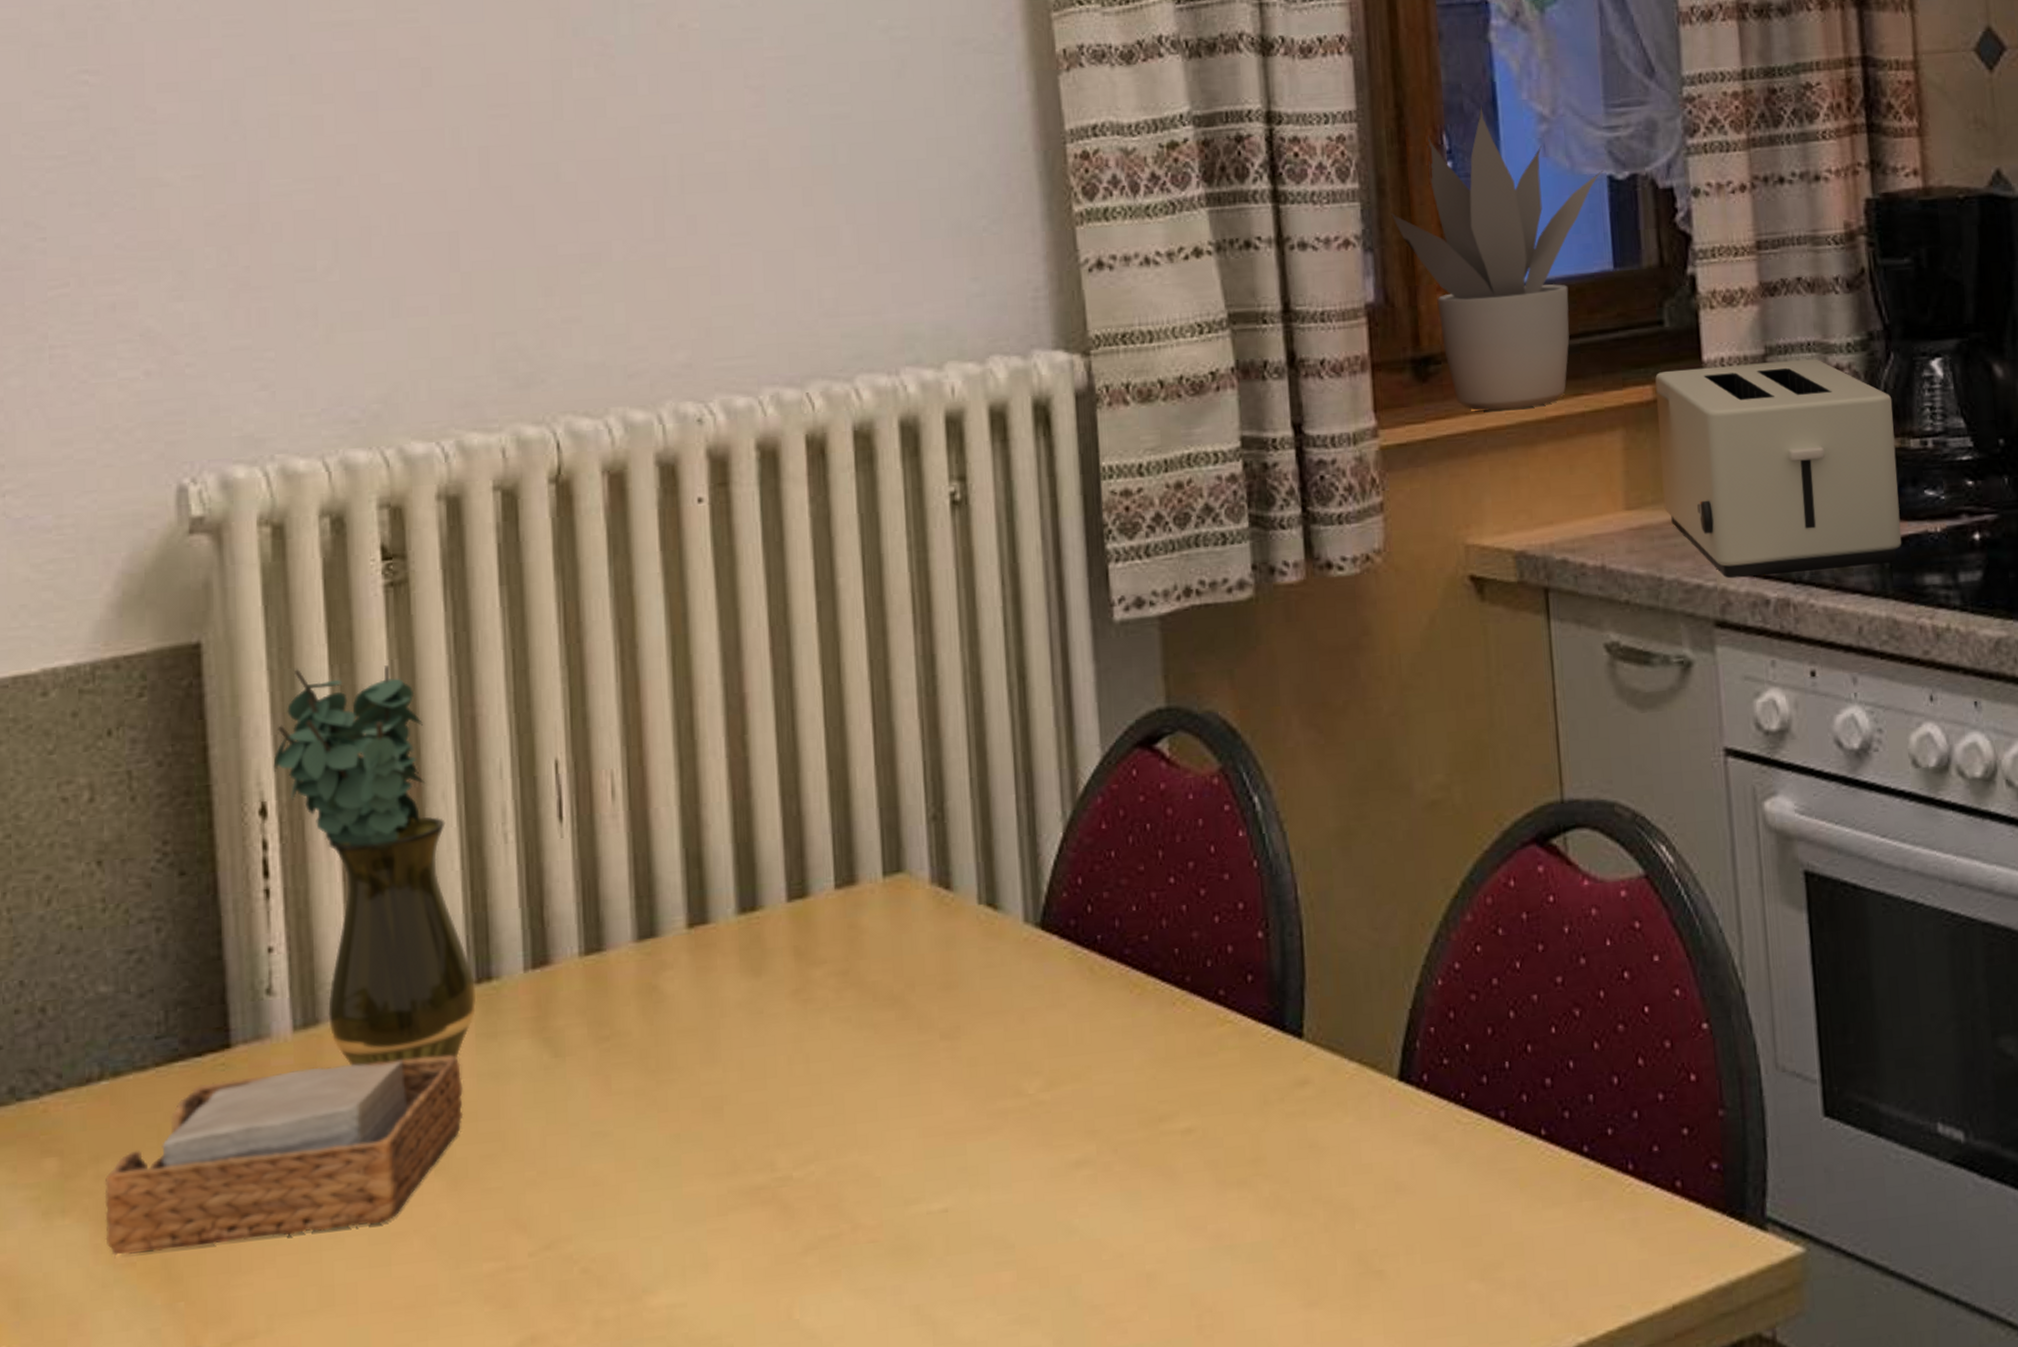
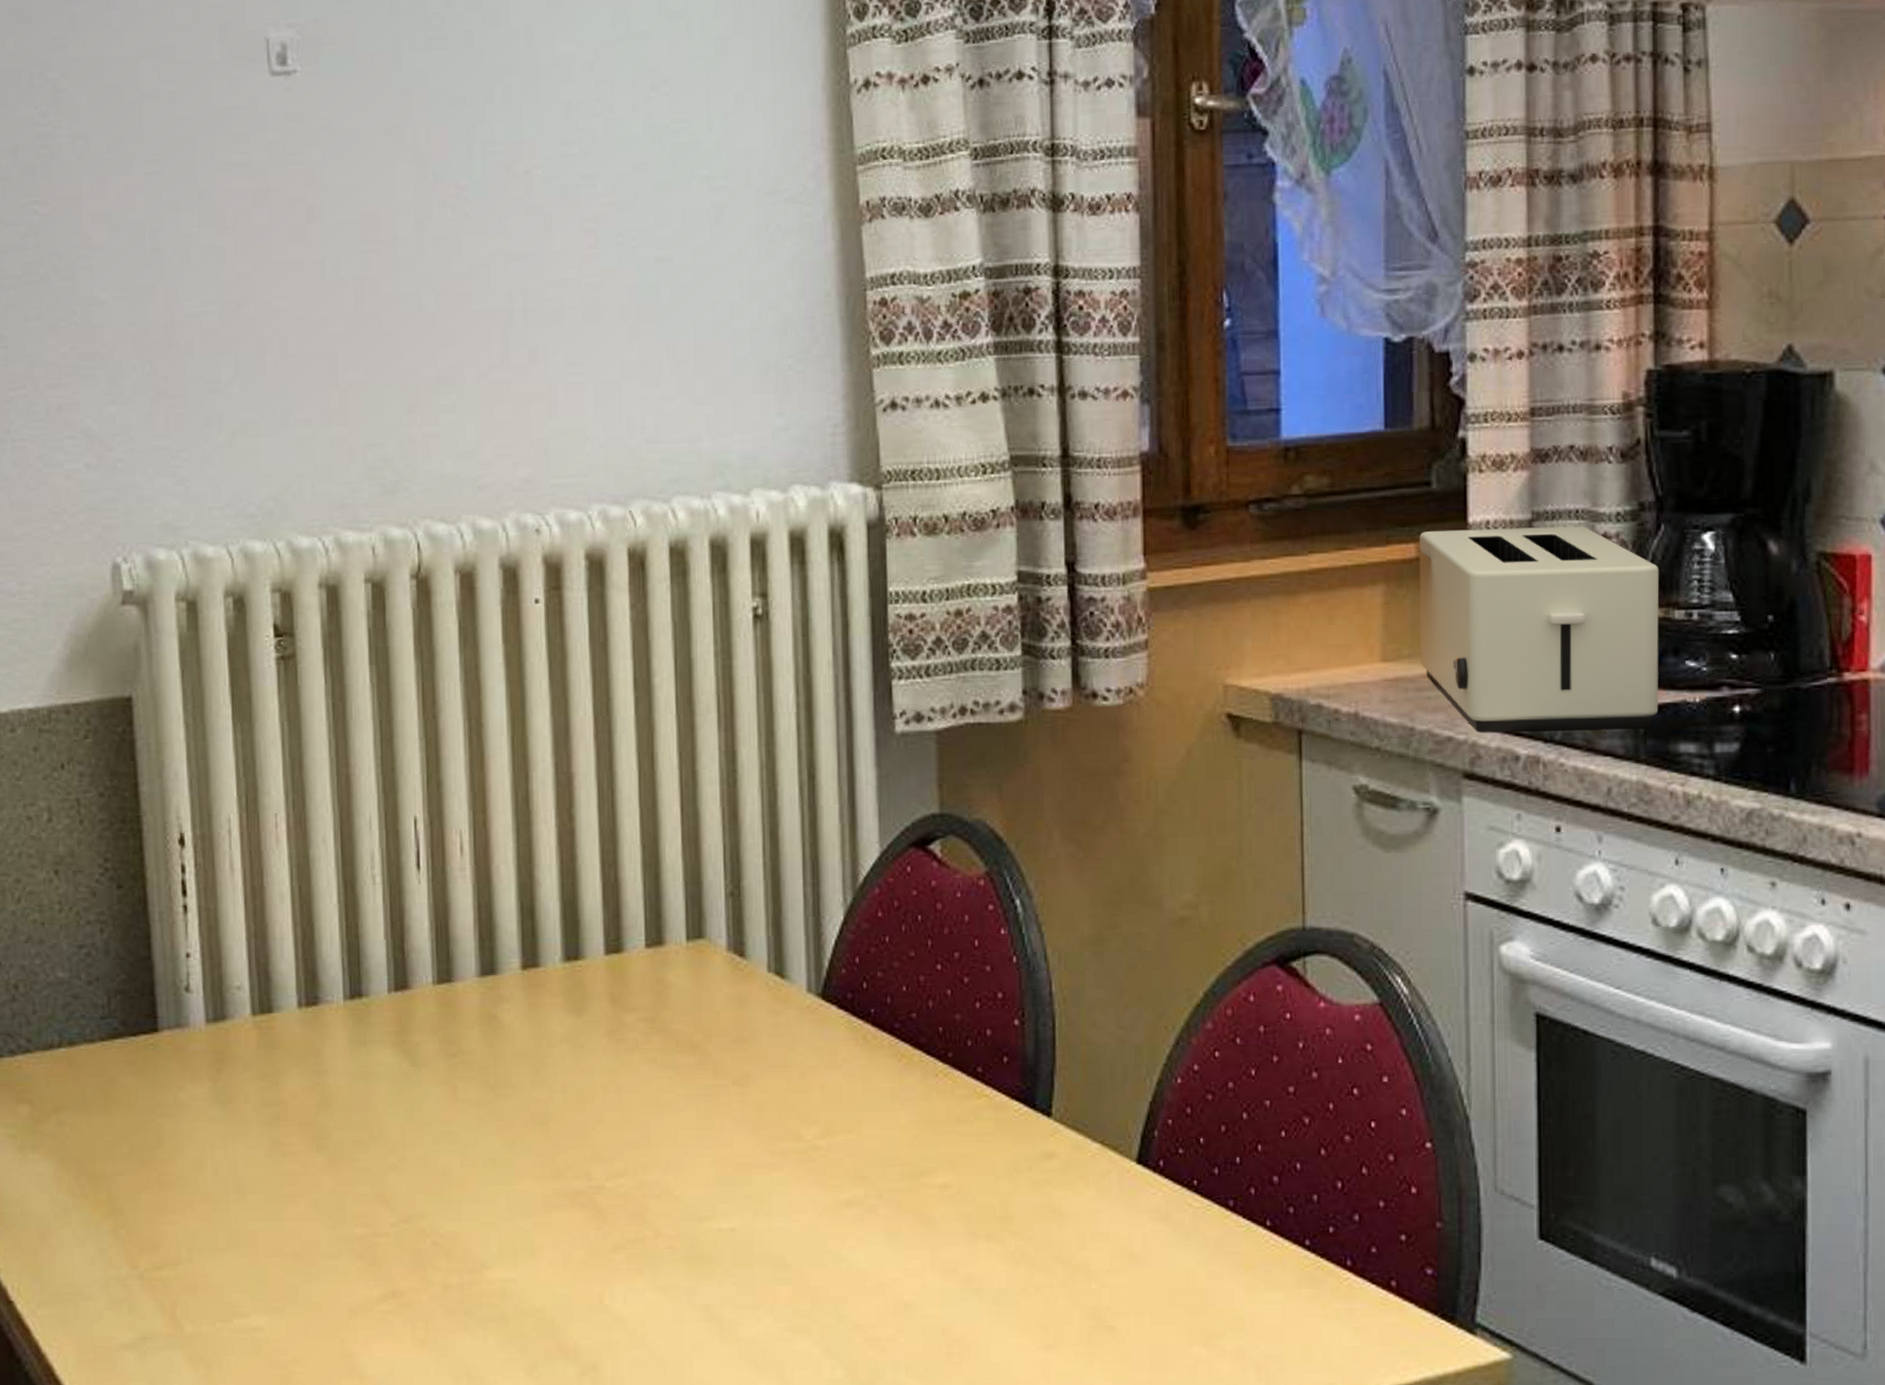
napkin holder: present [104,1055,464,1256] -> none [64,1054,340,1187]
vase: present [273,665,476,1067] -> none [189,724,350,1058]
potted plant: present [1391,106,1604,411] -> none [1169,266,1380,560]

